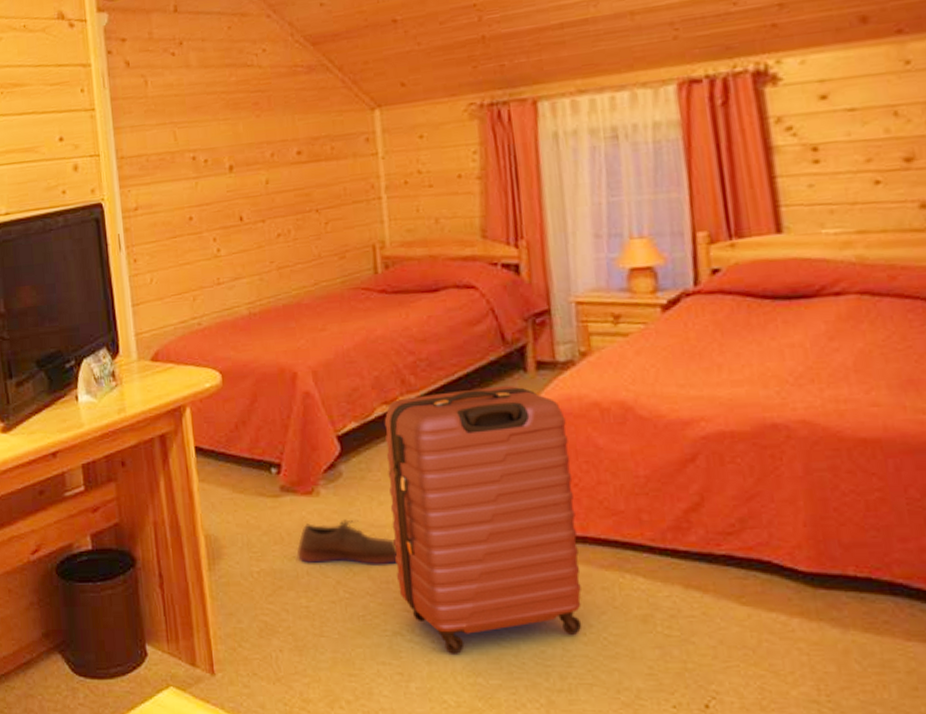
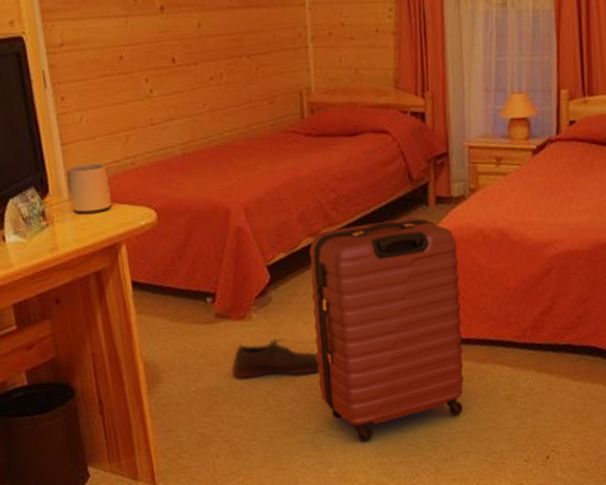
mug: none [136,324,179,375] -> present [66,163,113,214]

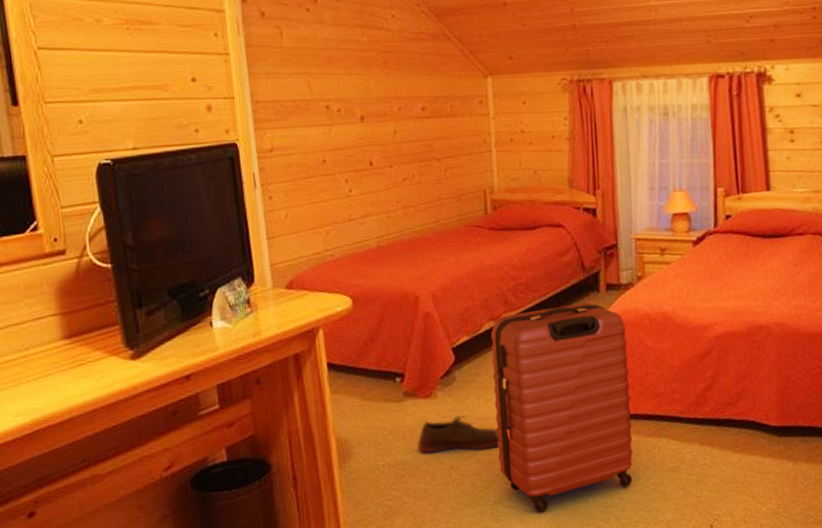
mug: present [66,163,113,214] -> none [271,255,312,301]

